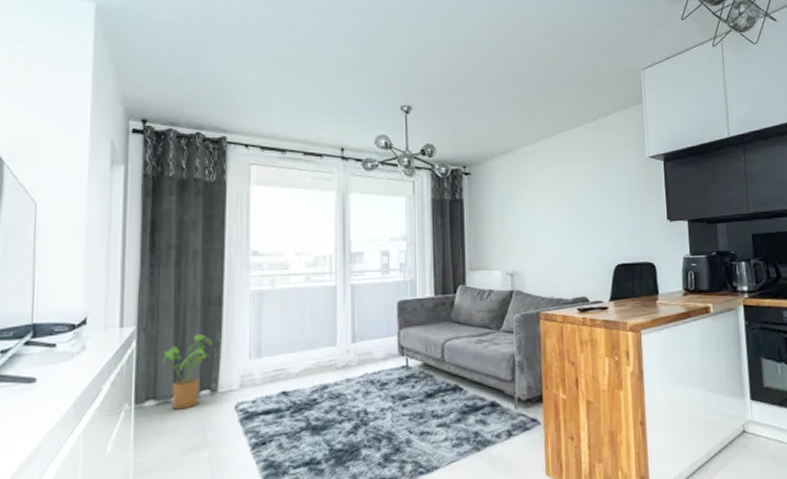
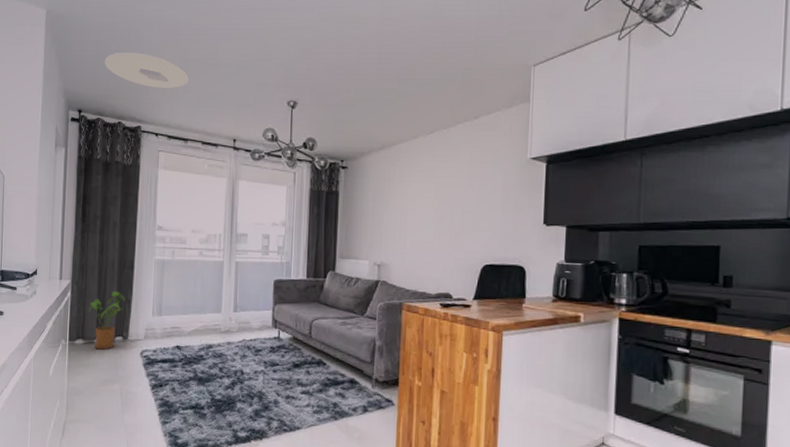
ceiling light: none [177,54,285,95] -> present [105,53,190,89]

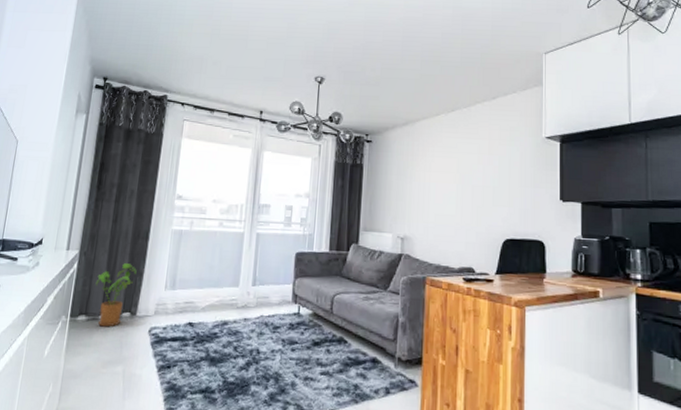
ceiling light: present [105,53,190,89] -> none [135,25,220,61]

